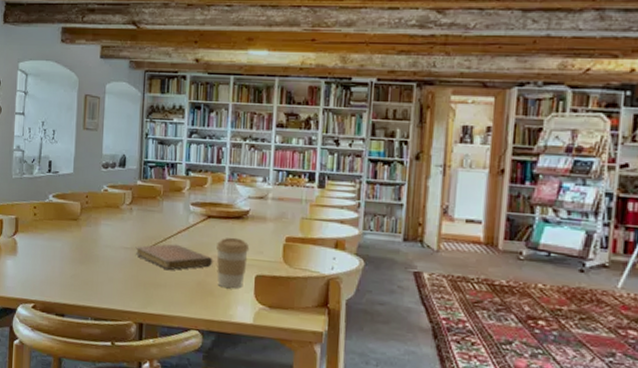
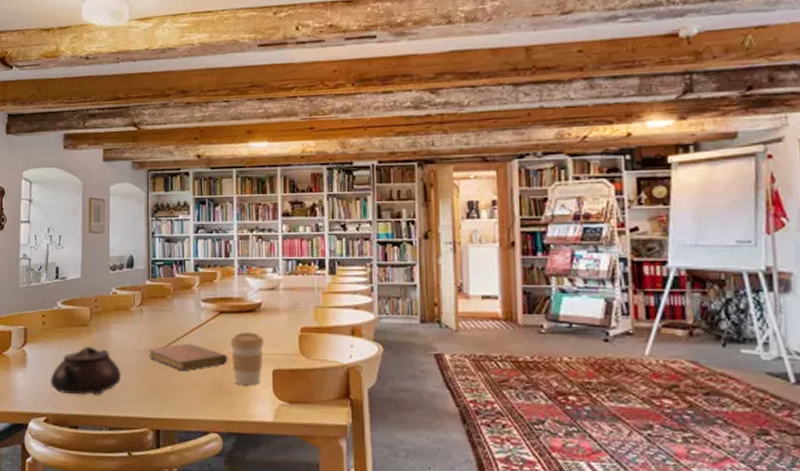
teapot: none [40,239,109,287] -> present [51,346,122,396]

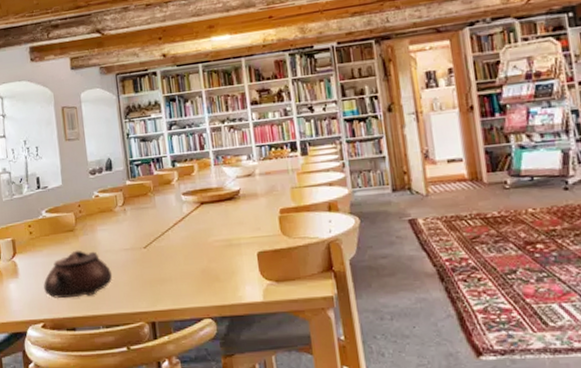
notebook: present [148,343,228,372] -> none [135,236,214,264]
coffee cup: present [229,332,265,386] -> none [213,218,247,271]

